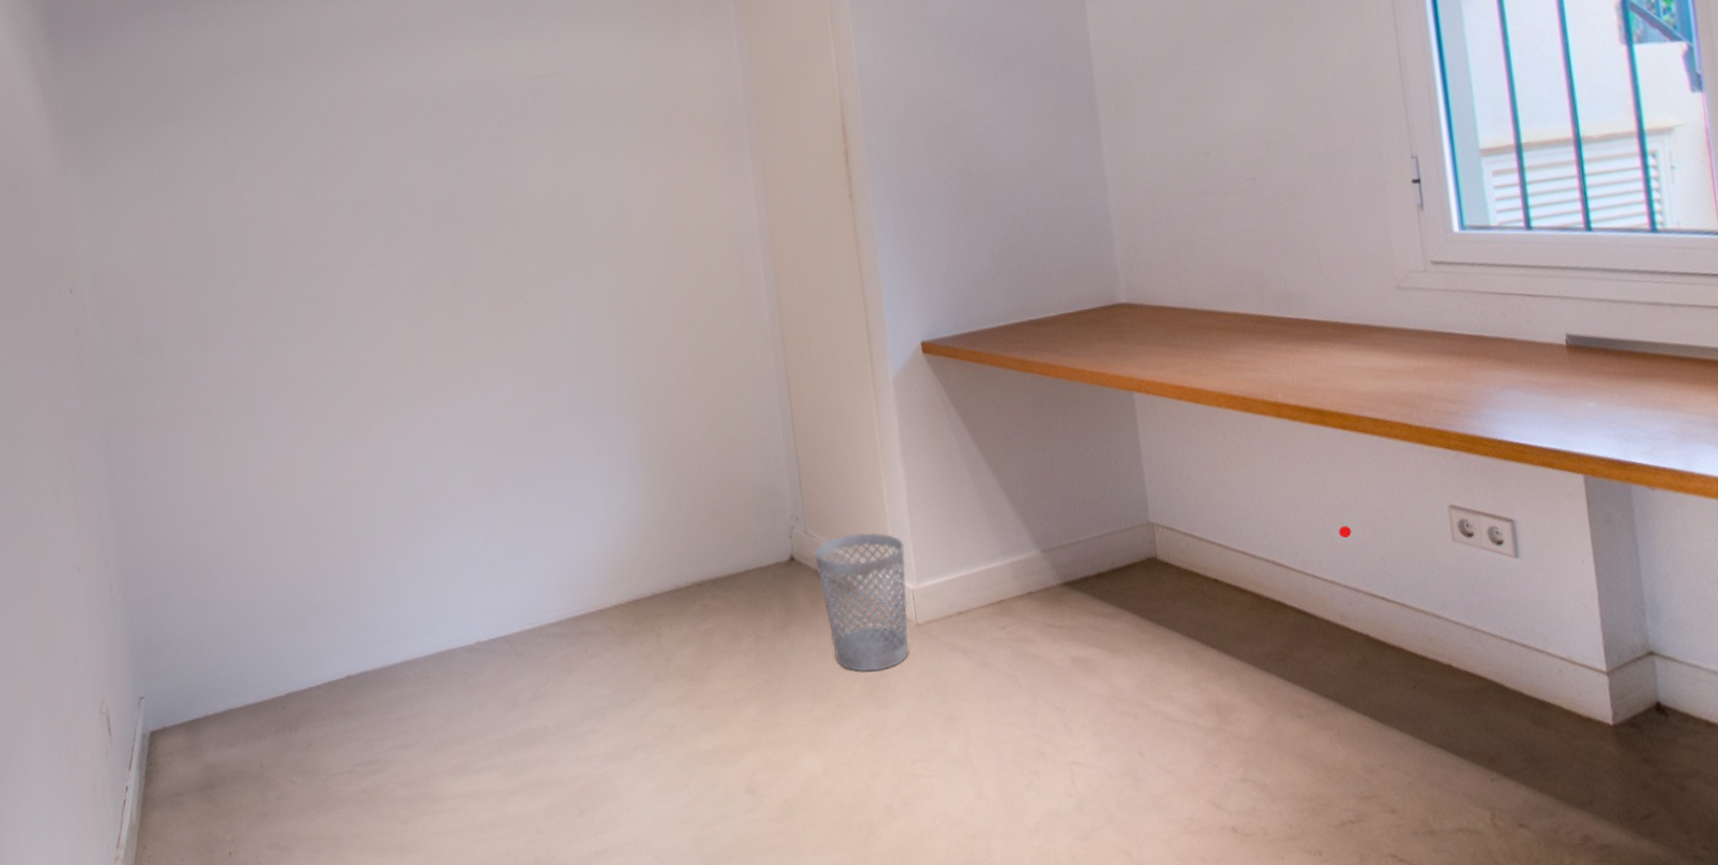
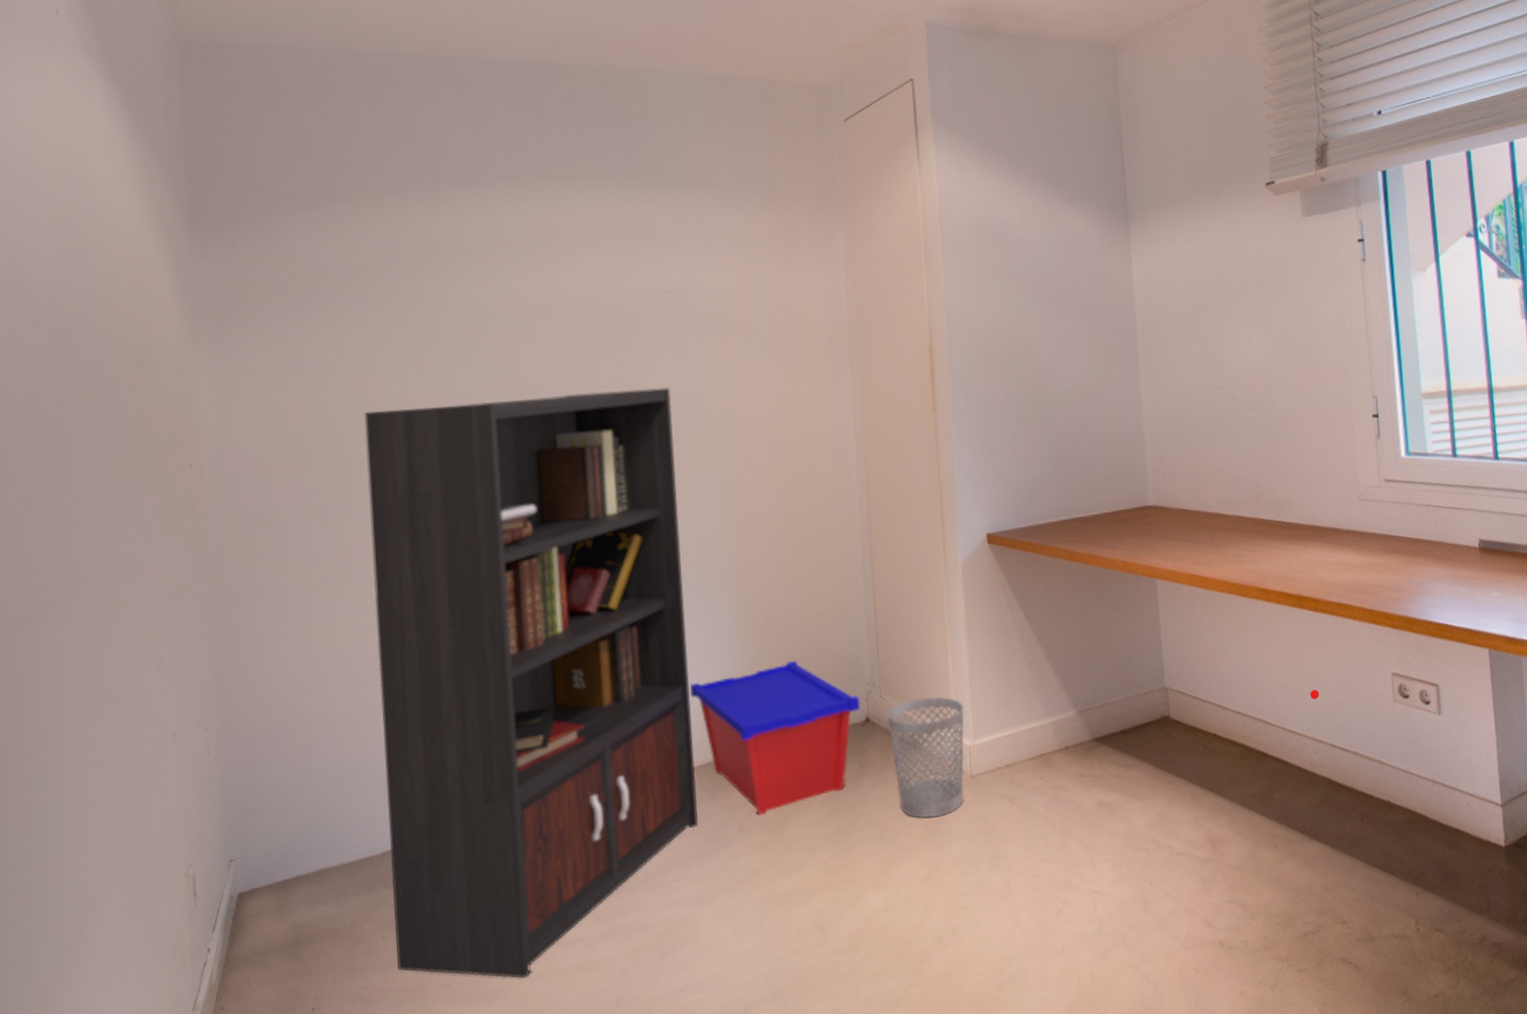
bookcase: none [234,185,610,832] -> present [364,387,698,979]
storage bin: none [592,490,784,665] -> present [690,660,861,816]

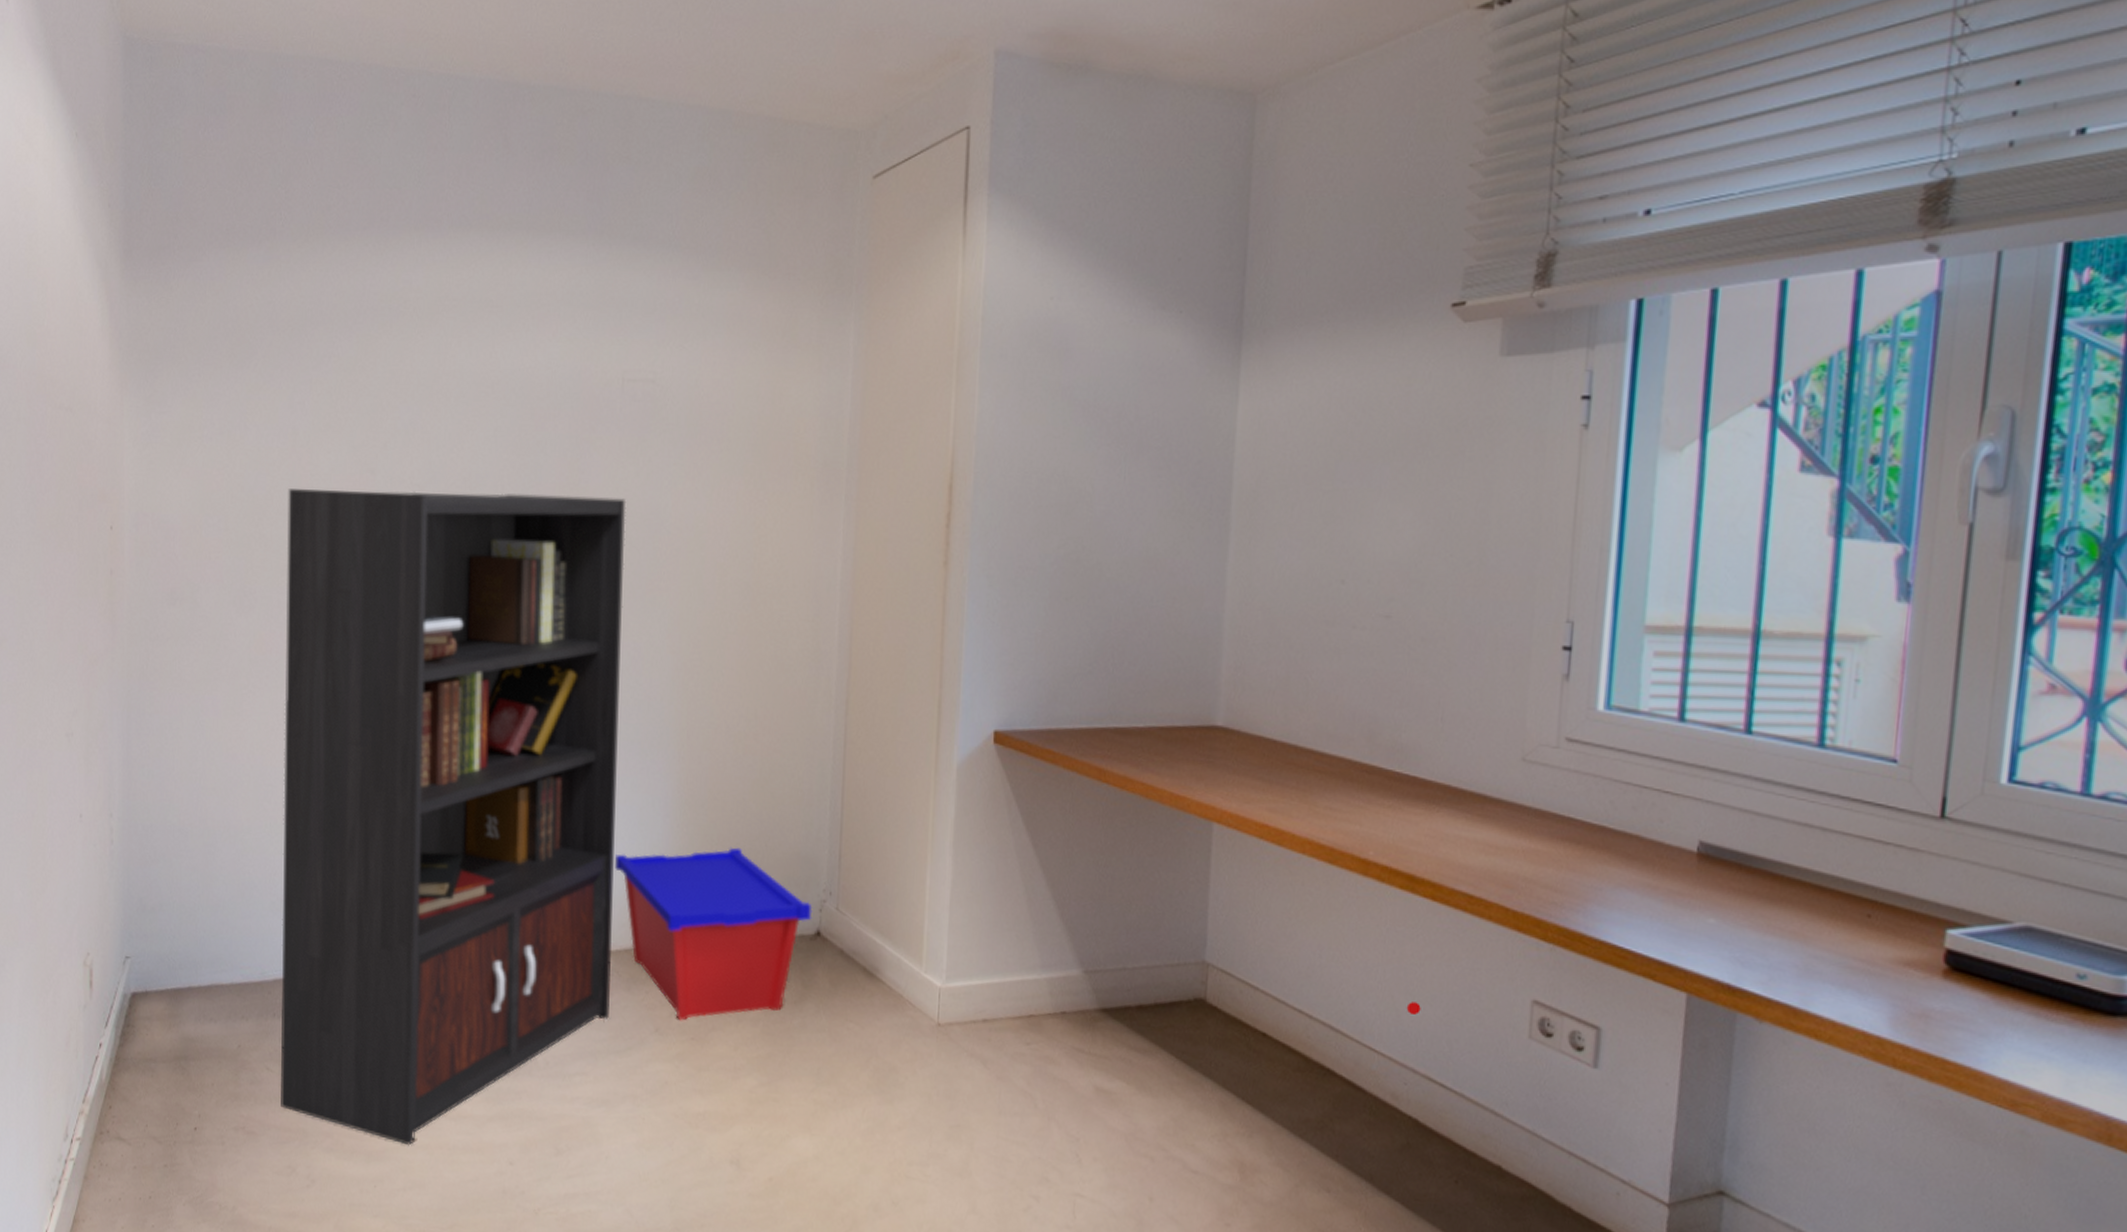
wastebasket: present [887,697,965,819] -> none [842,919,940,1065]

